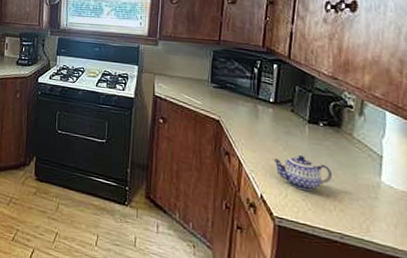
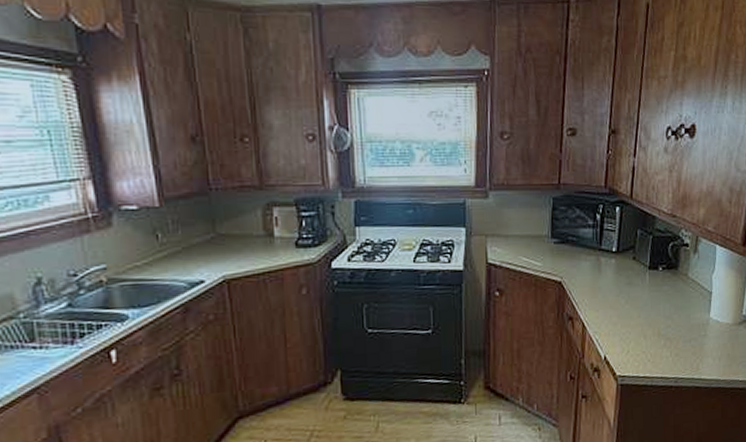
teapot: present [272,154,333,192] -> none [615,305,670,343]

